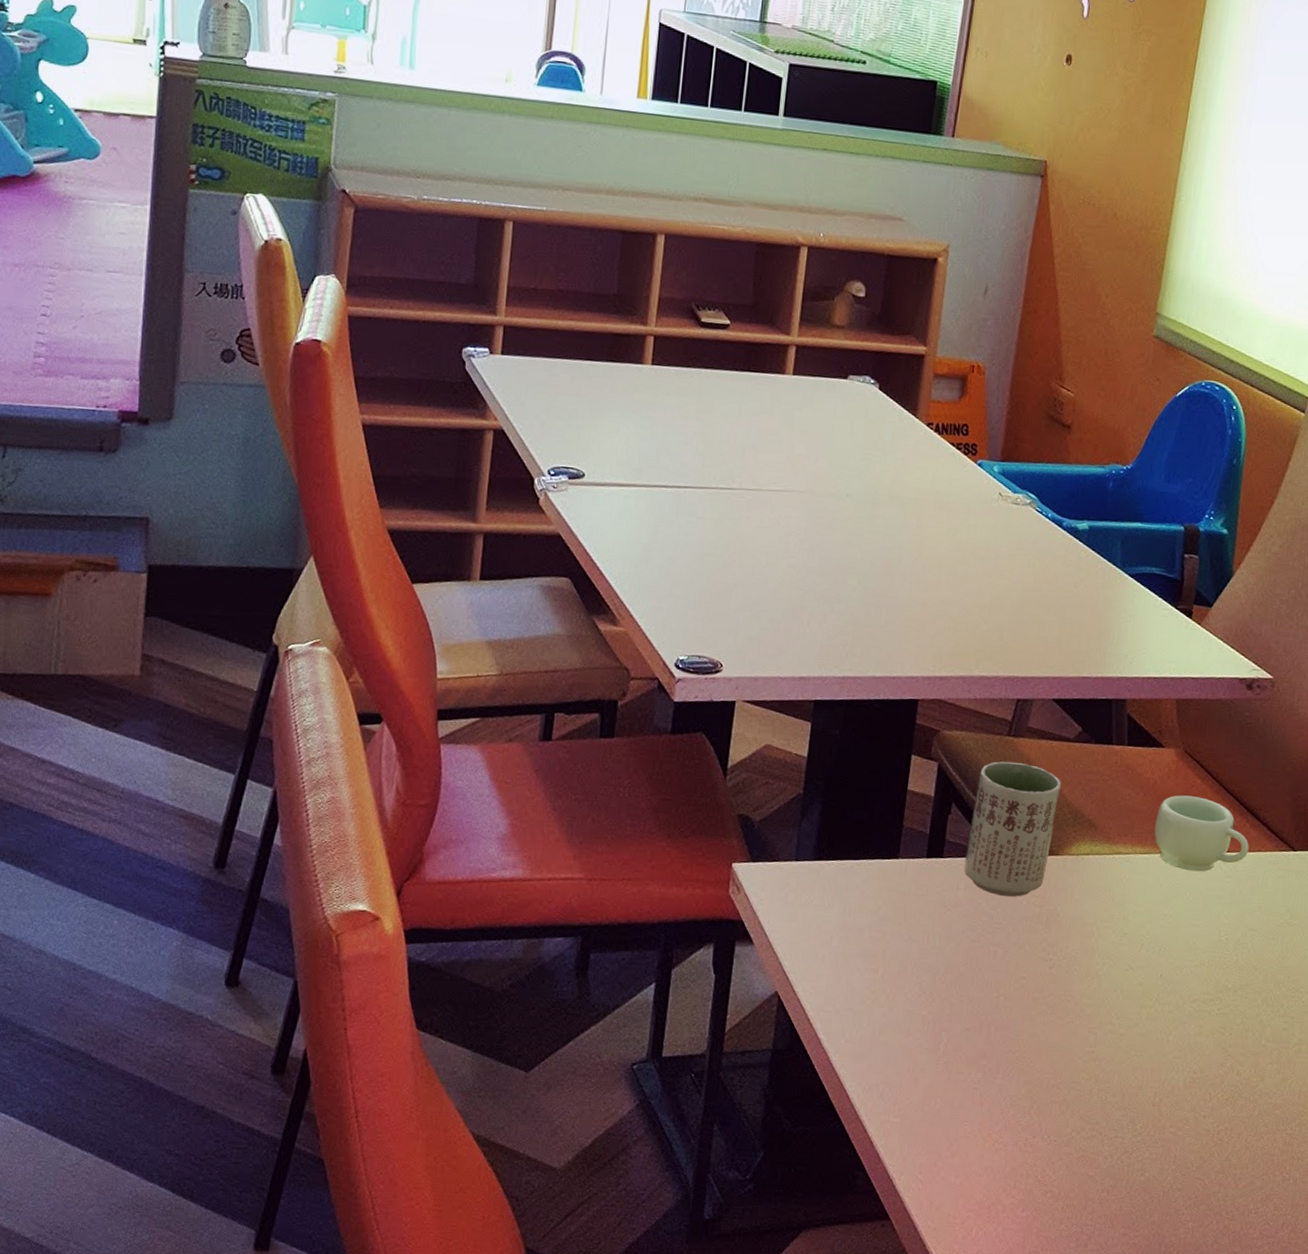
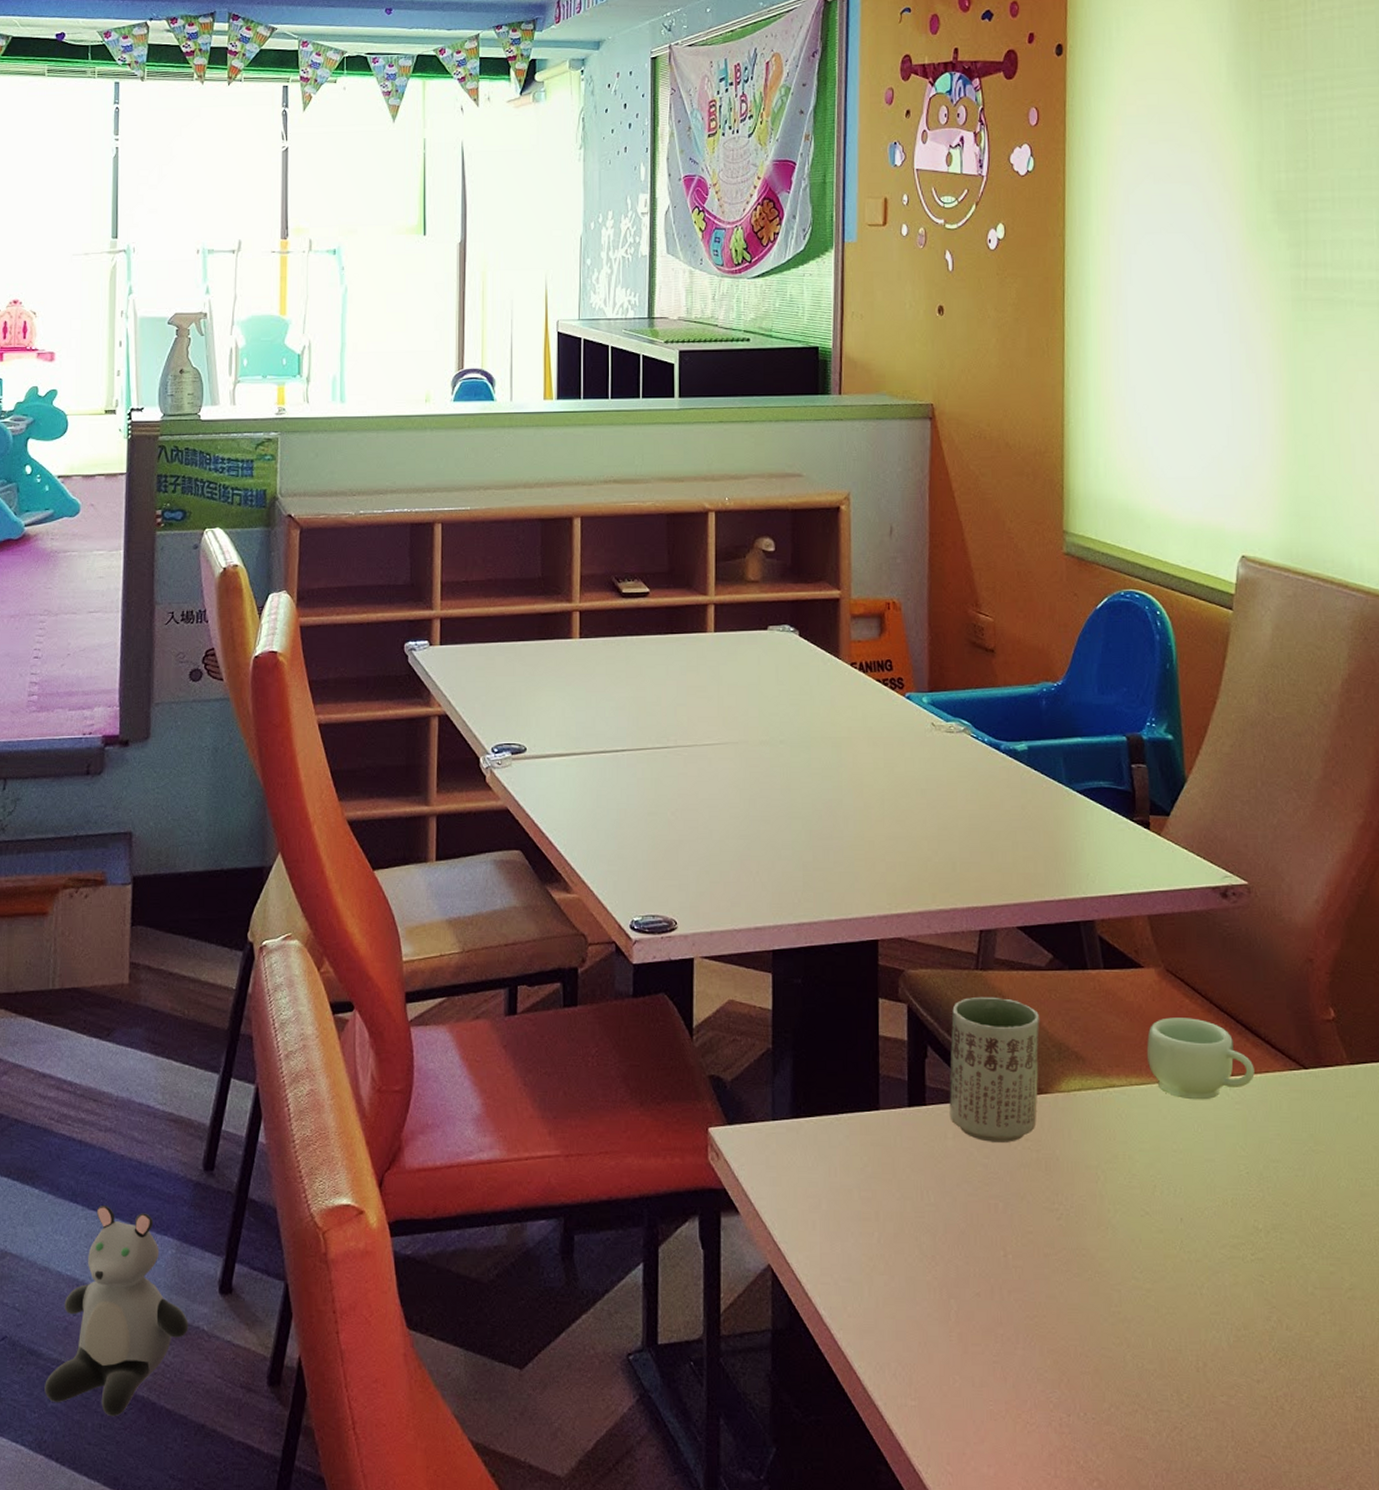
stuffed animal: none [37,894,192,1095] -> present [44,1205,189,1417]

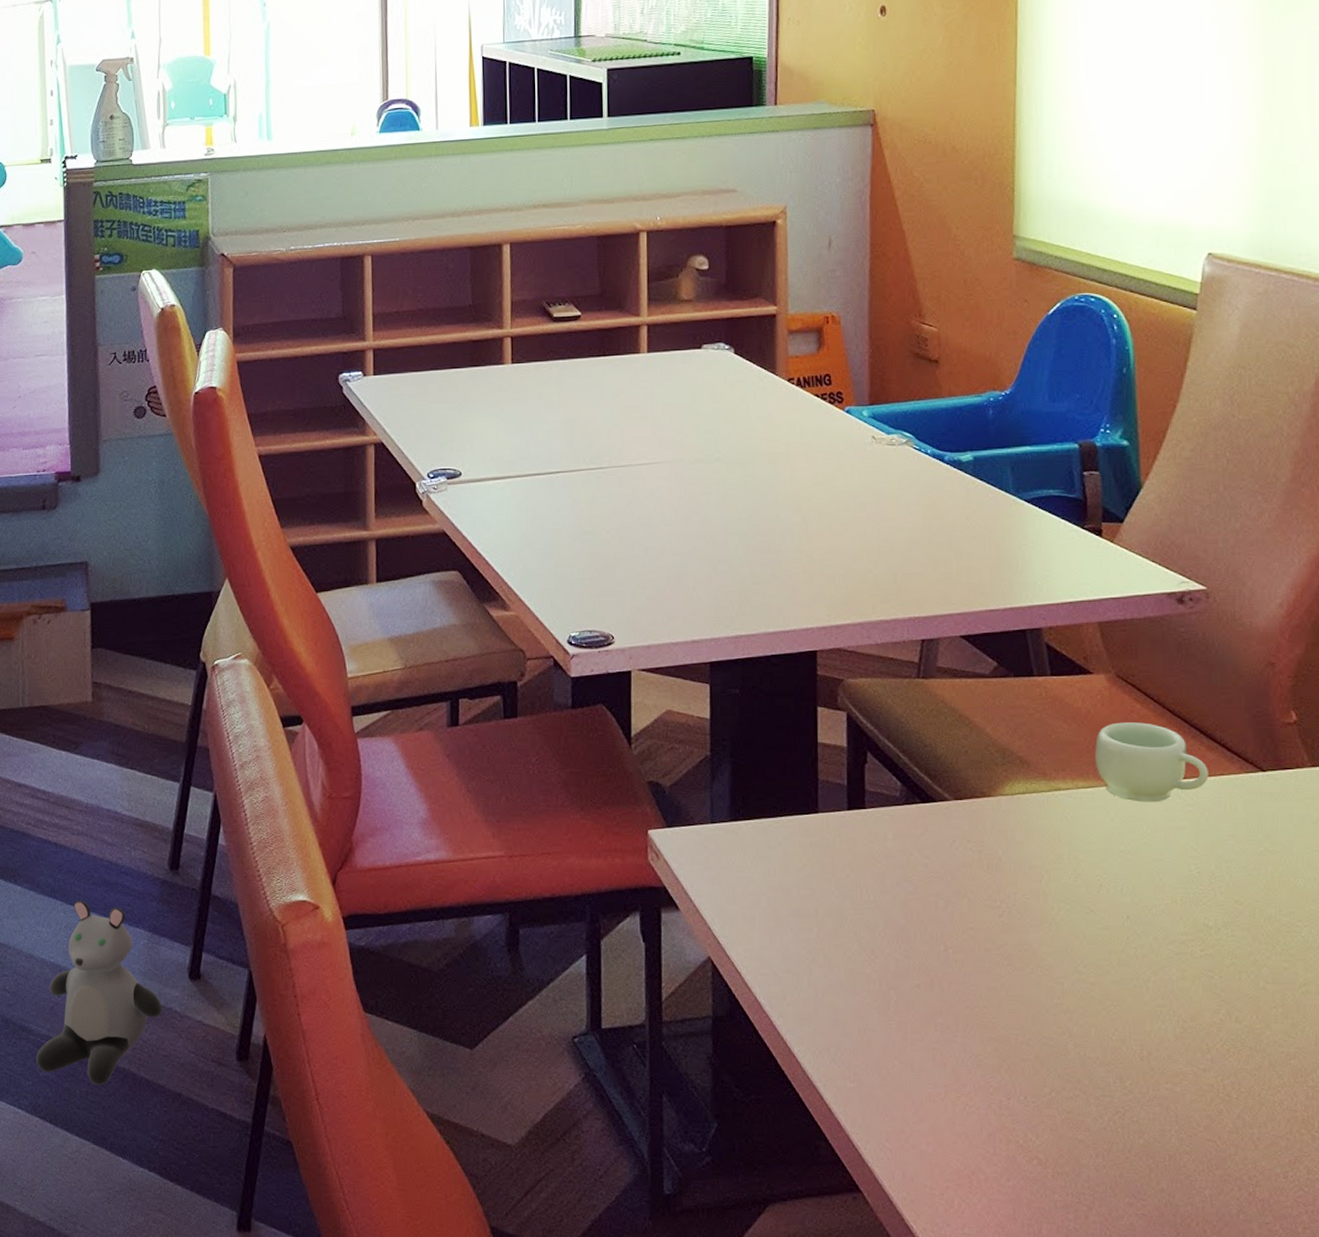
cup: present [949,996,1040,1142] -> none [889,704,984,844]

